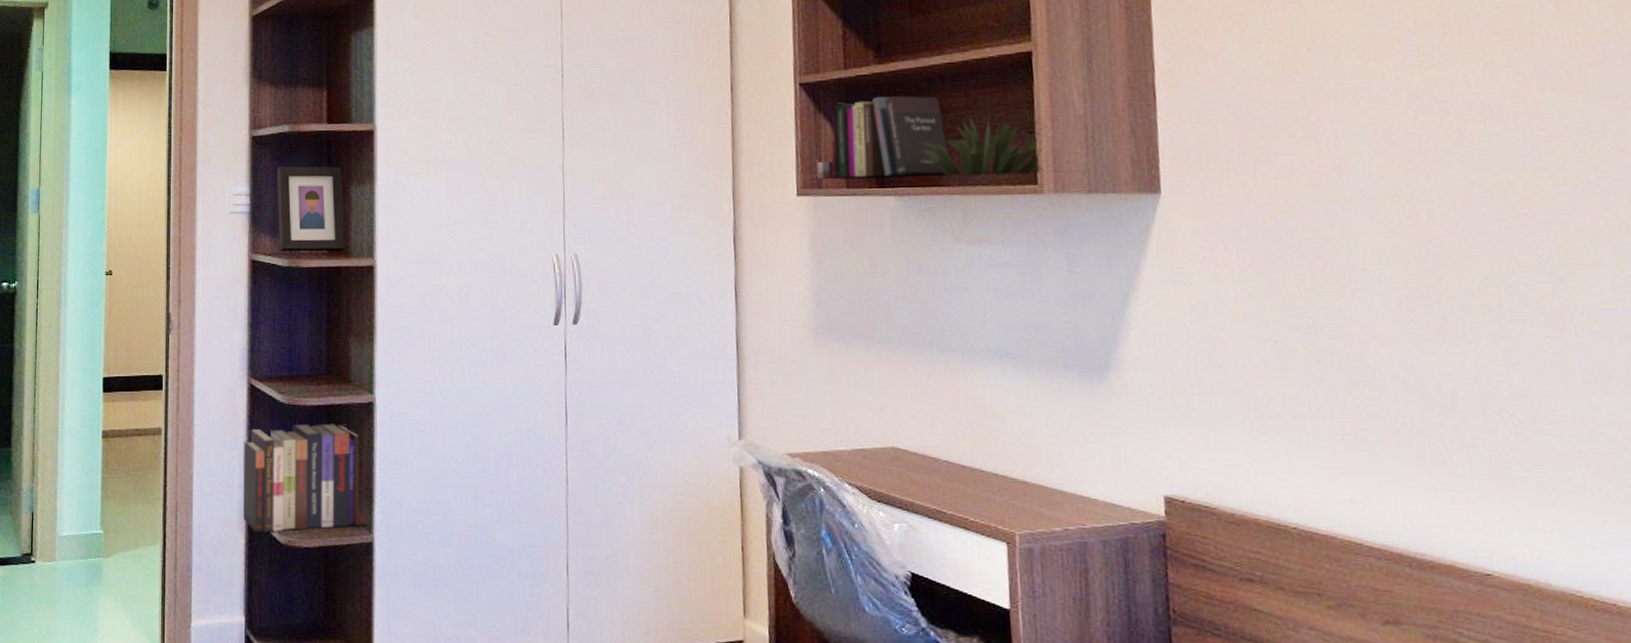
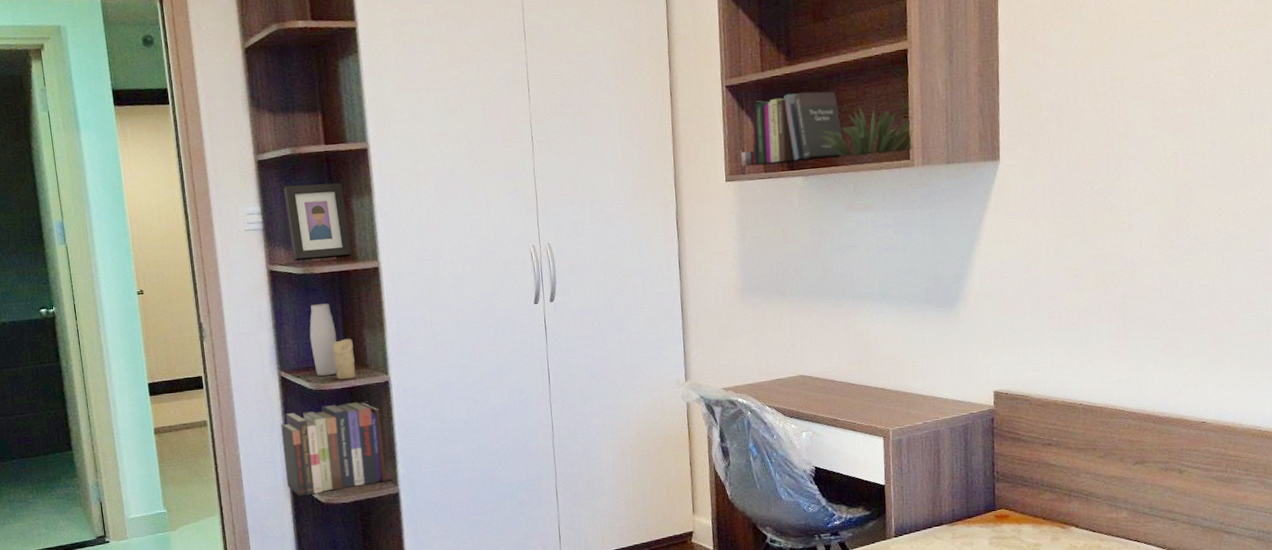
vase: none [288,303,319,389] -> present [309,303,338,377]
candle: none [312,346,336,396] -> present [332,338,356,380]

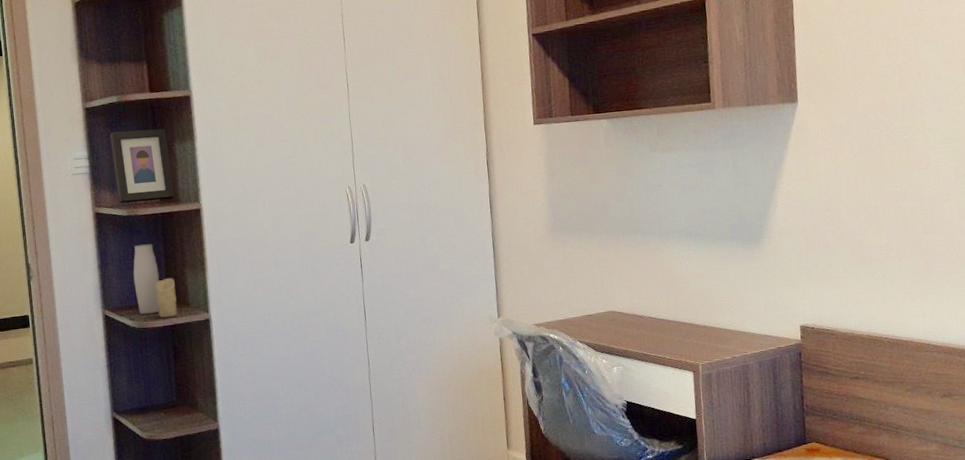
books: present [281,401,395,496] -> none [104,339,214,432]
books: present [740,91,843,166] -> none [547,38,645,110]
plant: present [821,106,914,157] -> none [624,52,714,100]

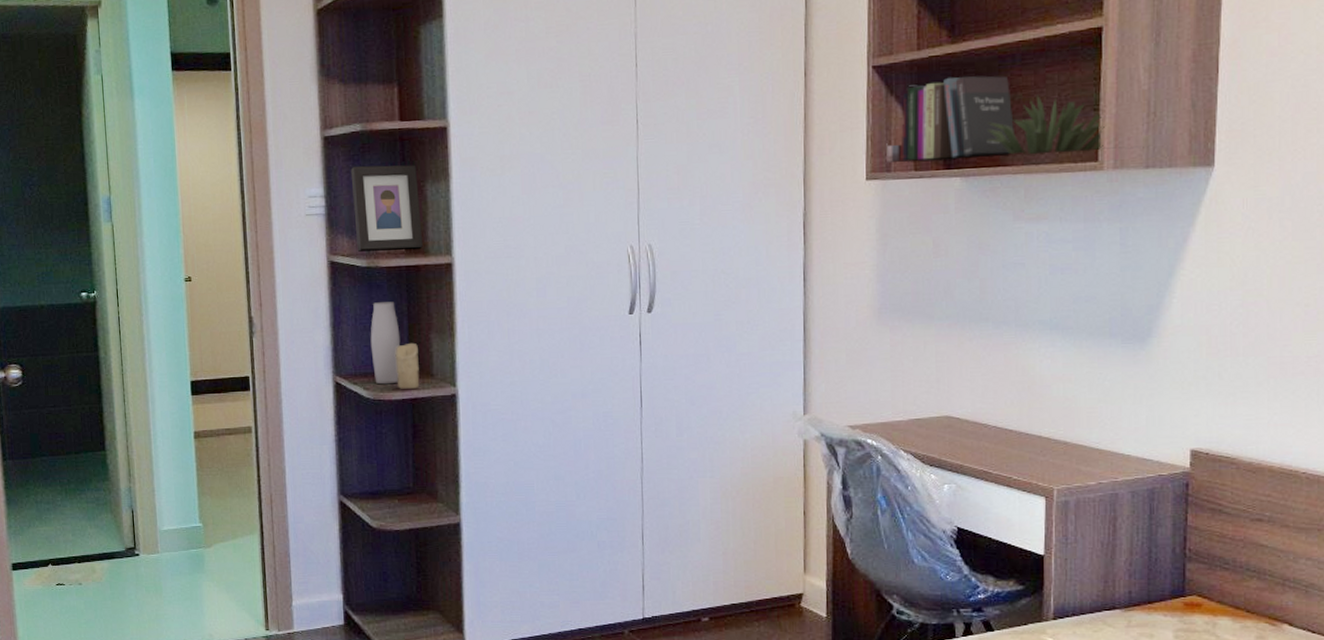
books: none [547,38,645,110] -> present [886,75,1014,163]
plant: none [624,52,714,100] -> present [987,94,1105,155]

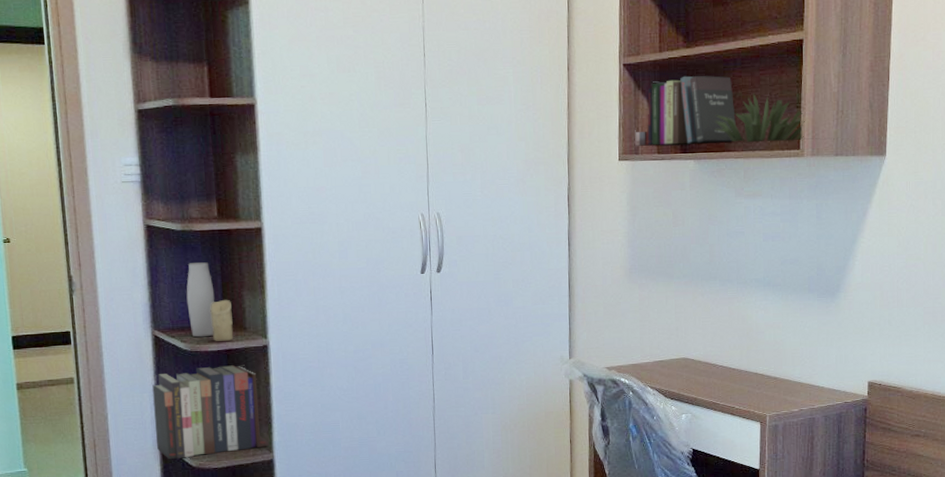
books: none [332,416,456,518] -> present [152,365,270,459]
picture frame: present [350,164,423,252] -> none [164,137,234,217]

